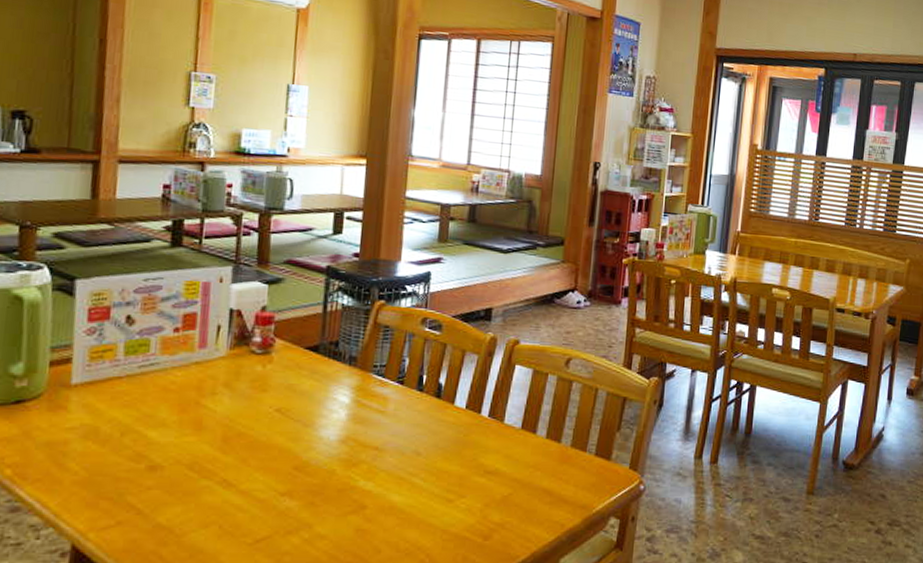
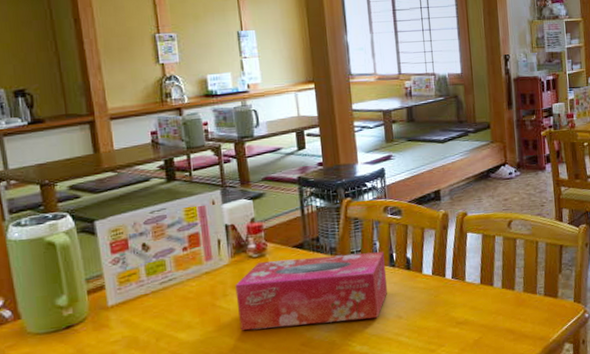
tissue box: none [224,359,412,451] -> present [235,251,388,331]

